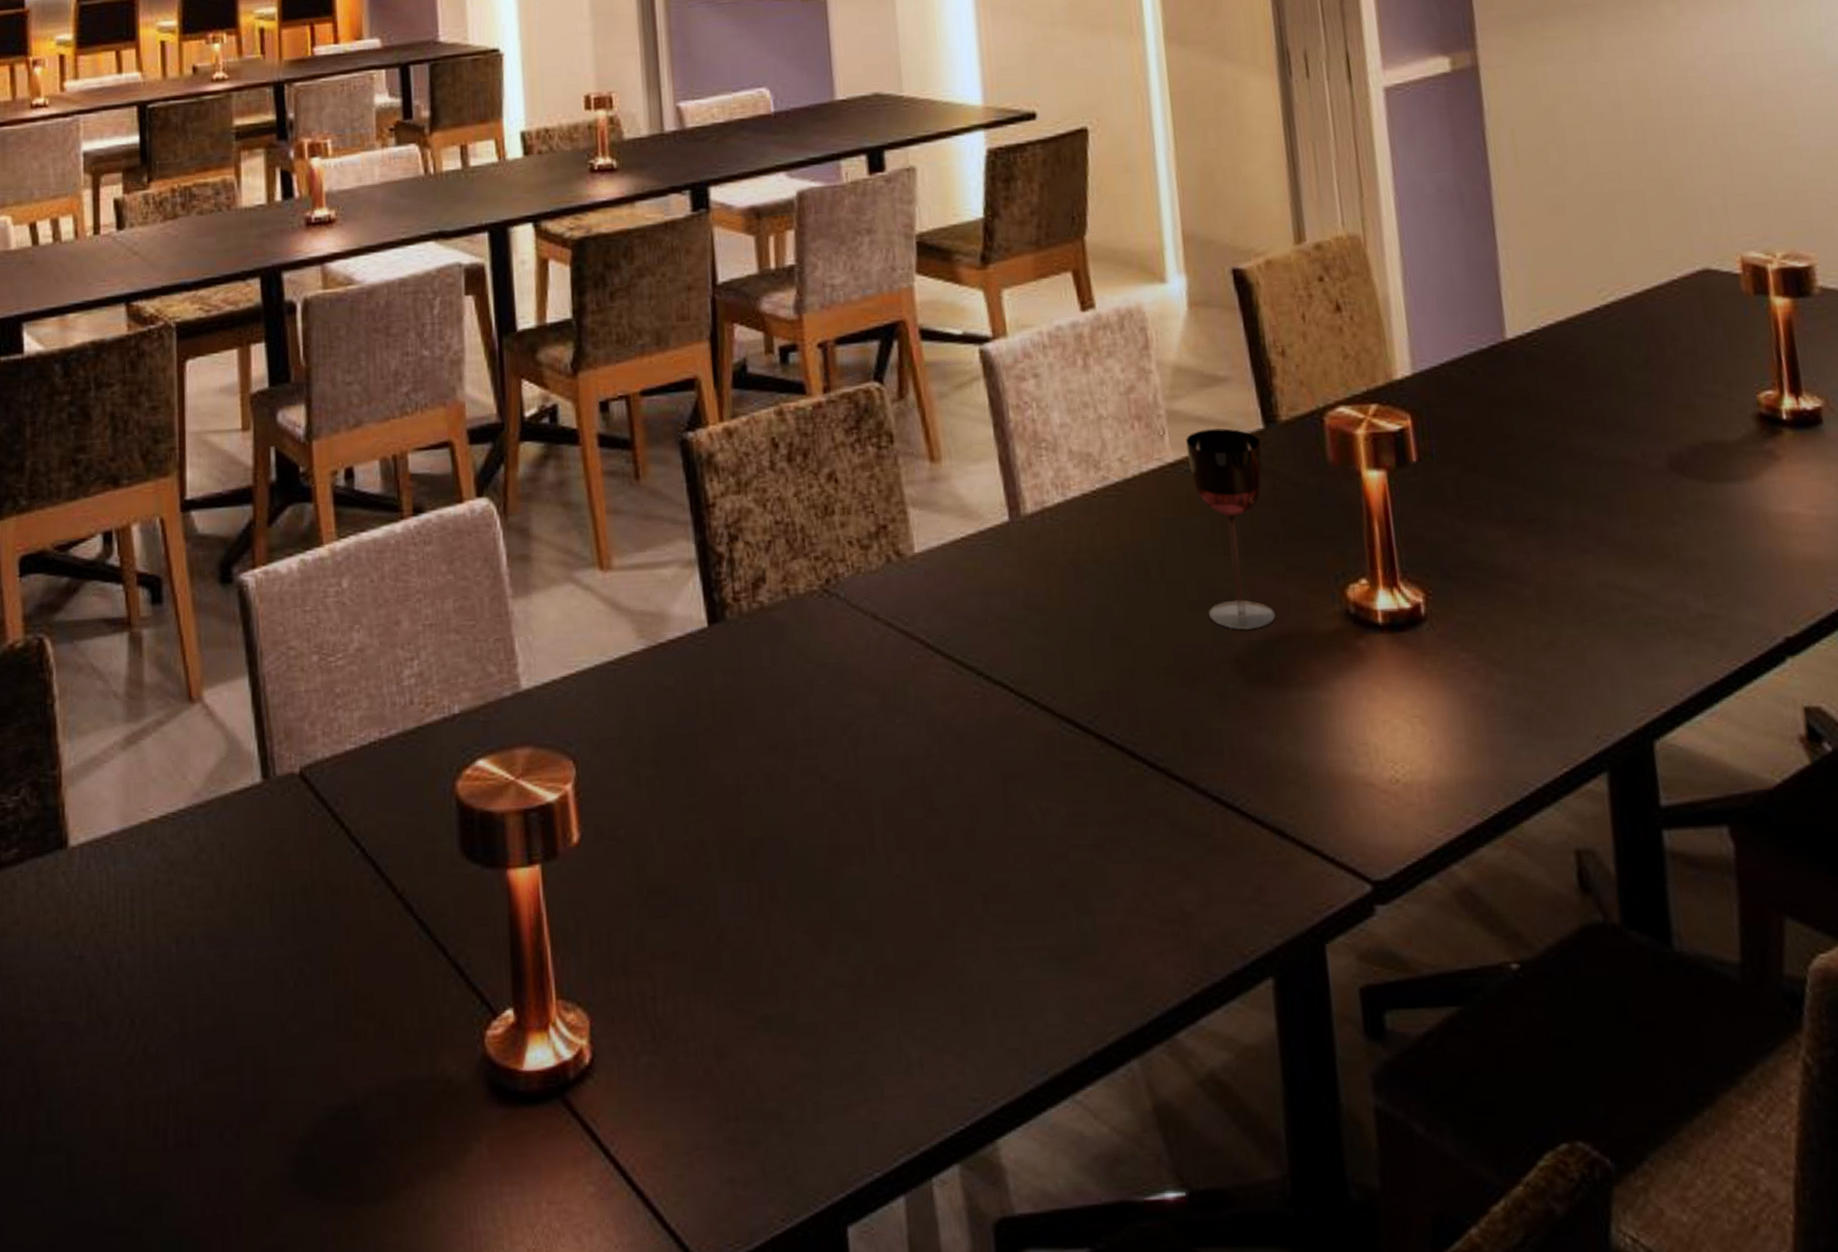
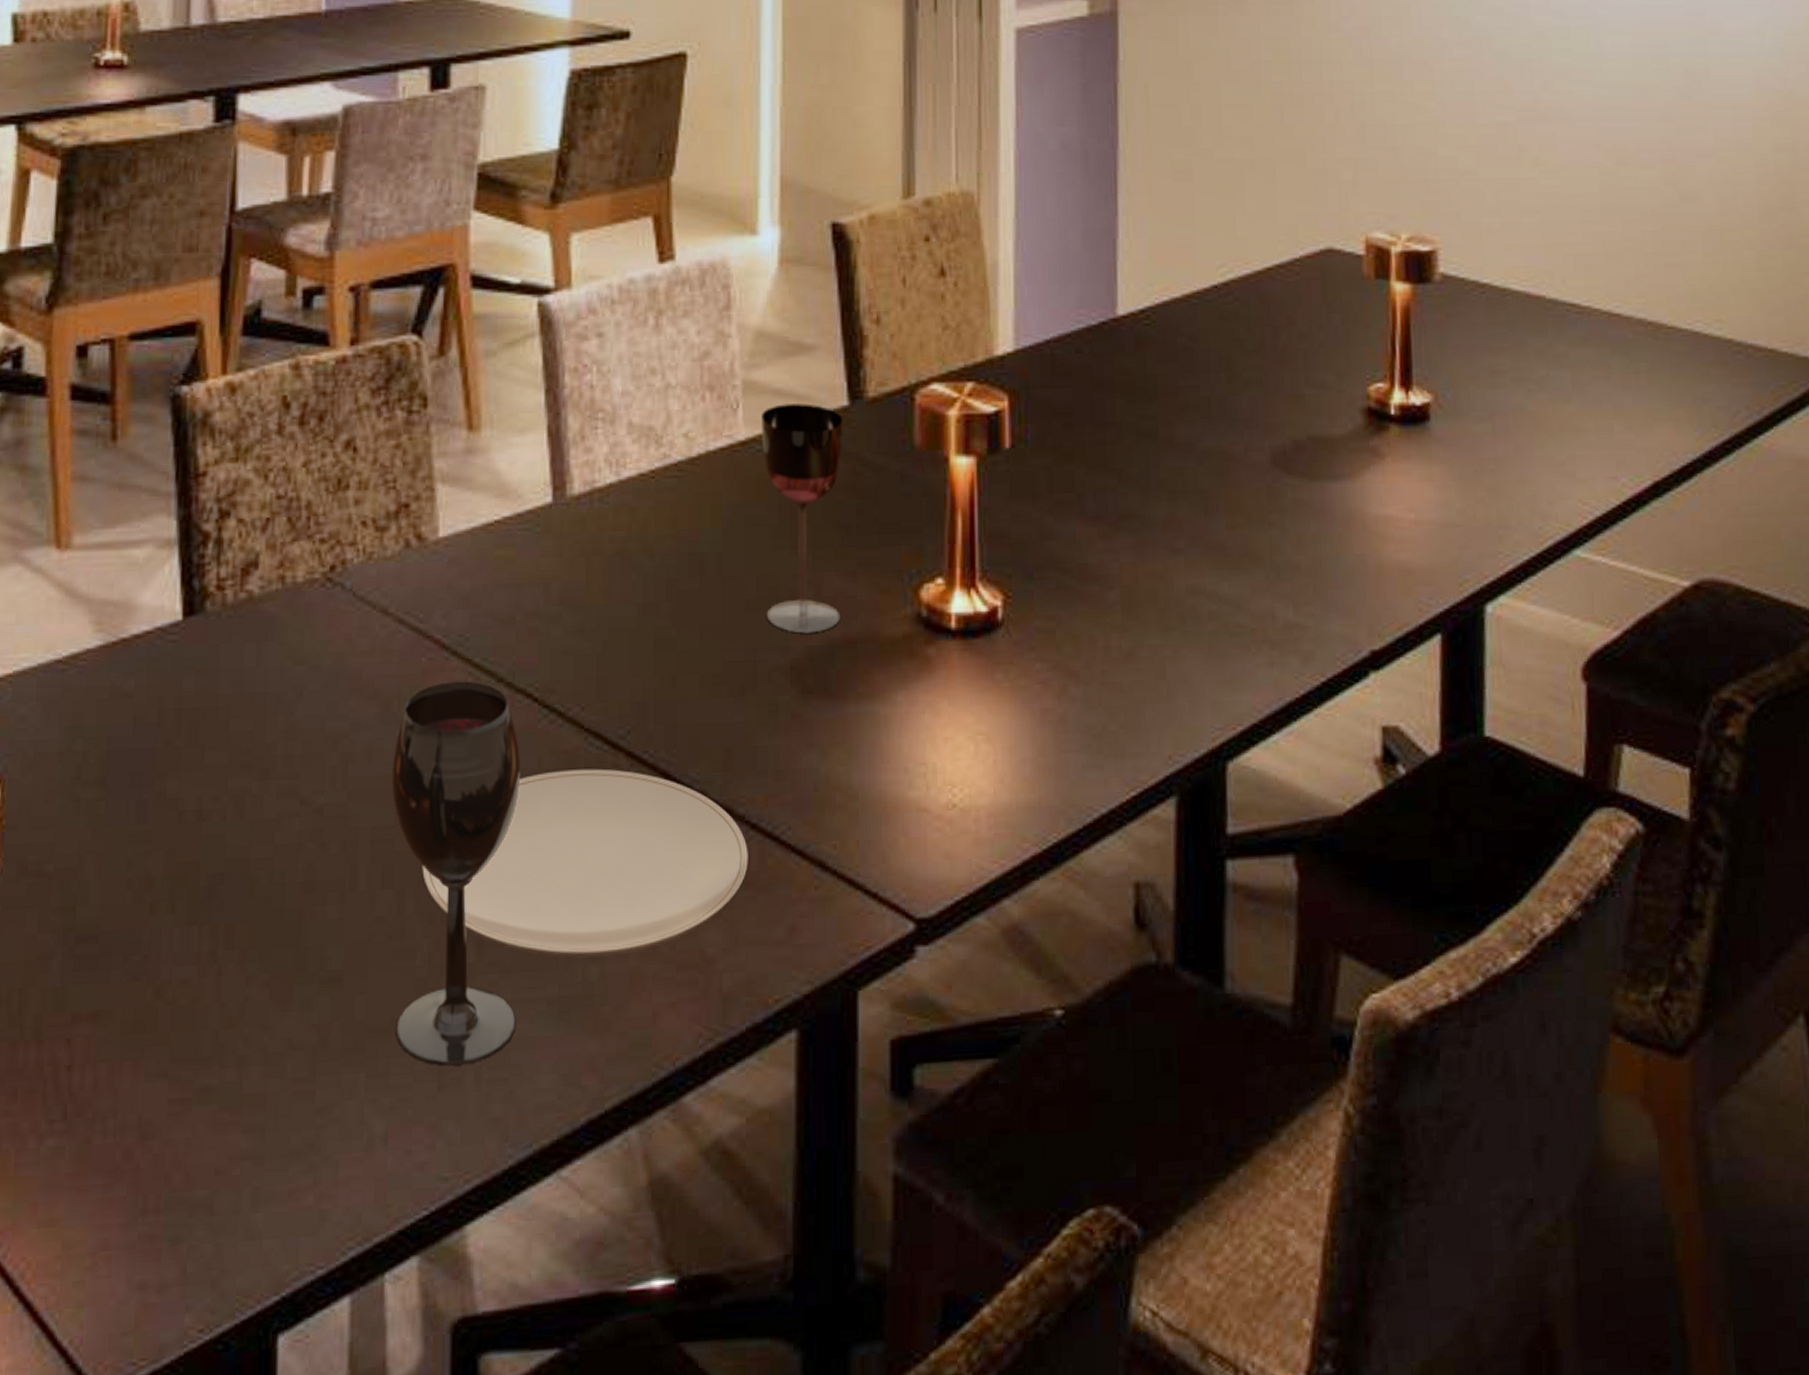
wine glass: none [894,675,1024,1003] -> present [391,681,521,1067]
plate: none [929,749,1214,912] -> present [422,768,748,958]

